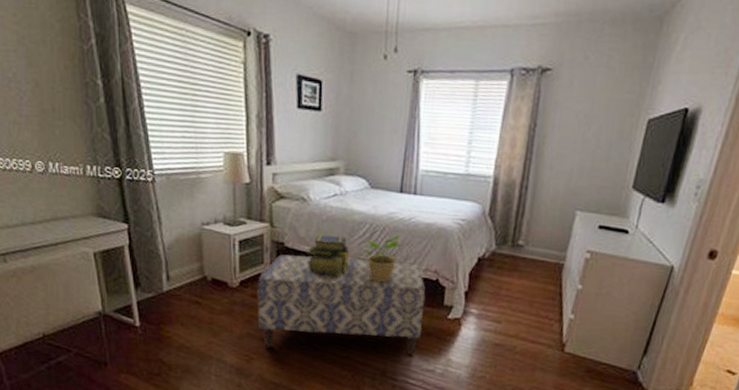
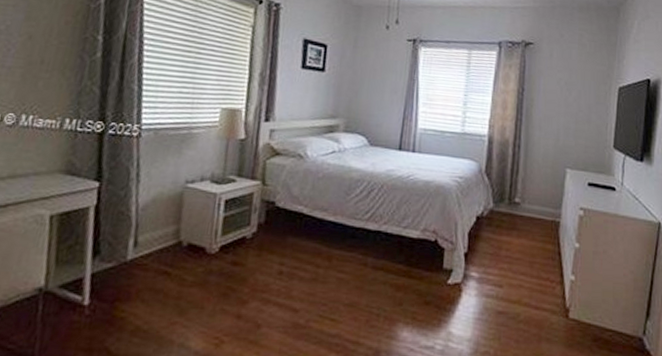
bench: present [257,254,426,357] -> none [235,215,424,331]
stack of books: present [307,235,350,277] -> none [299,193,346,239]
potted plant: present [363,235,403,283] -> none [360,193,401,245]

